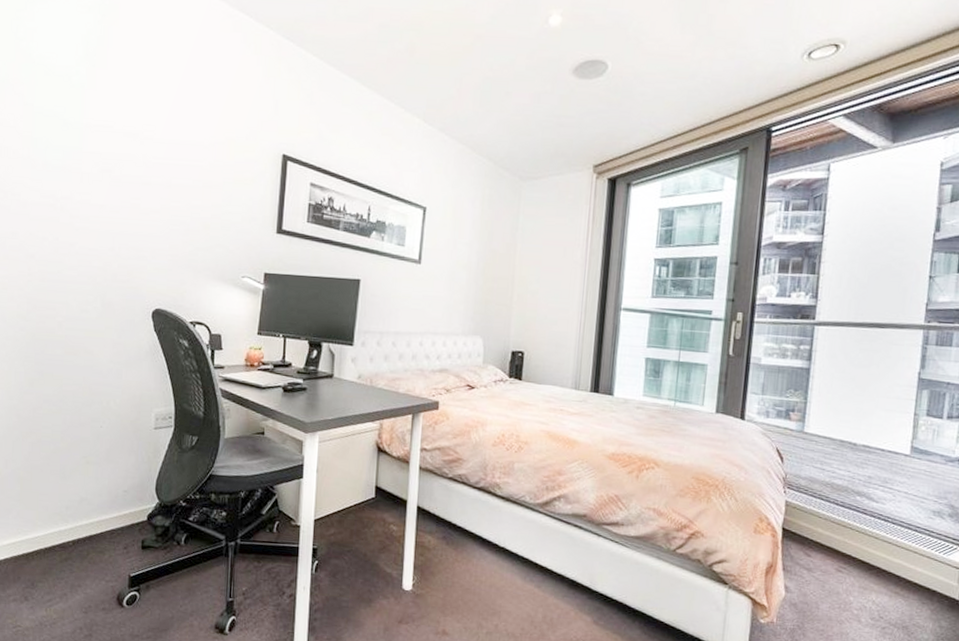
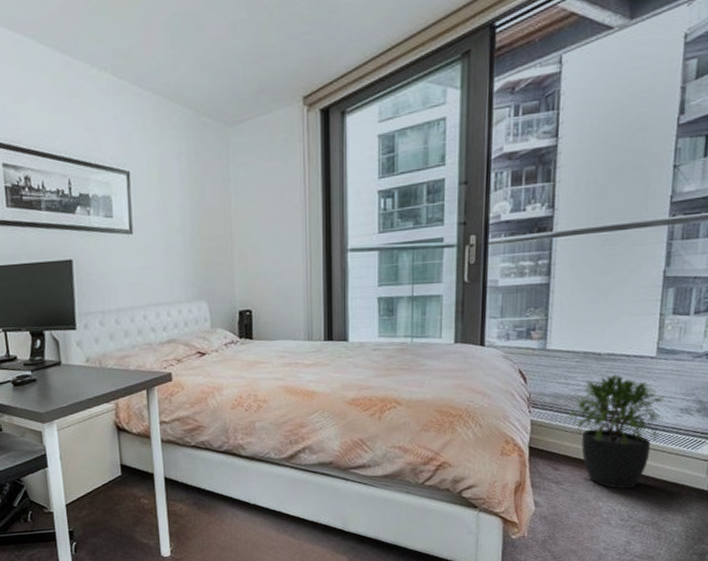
potted plant: none [822,466,918,587] -> present [568,374,665,489]

